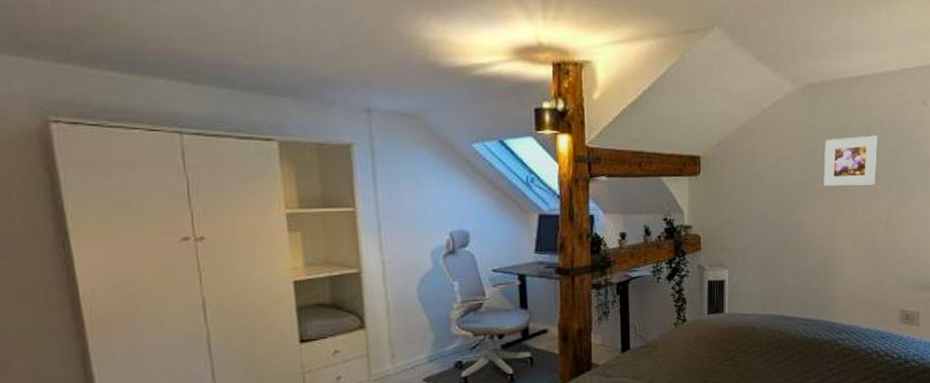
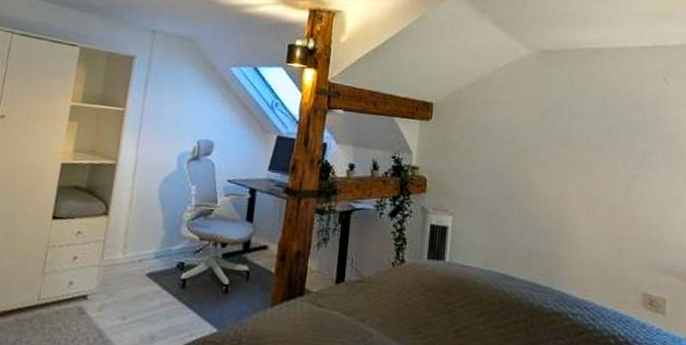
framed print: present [823,135,878,186] -> none [556,103,615,154]

